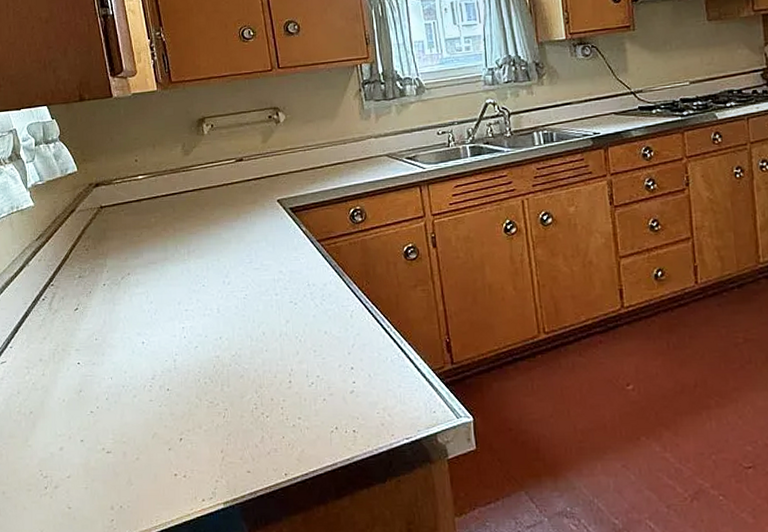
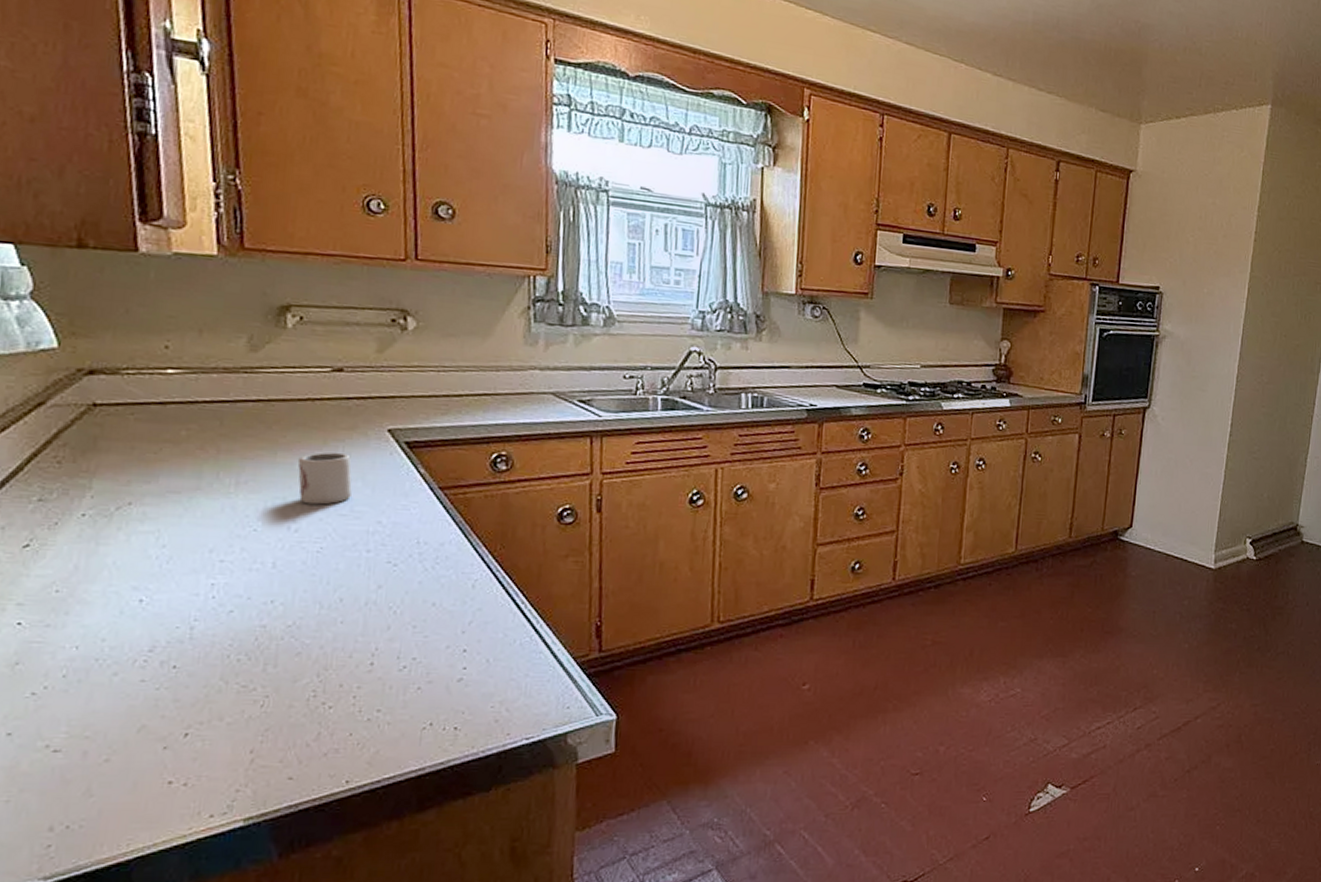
cup: none [223,221,260,263] -> present [297,452,352,505]

